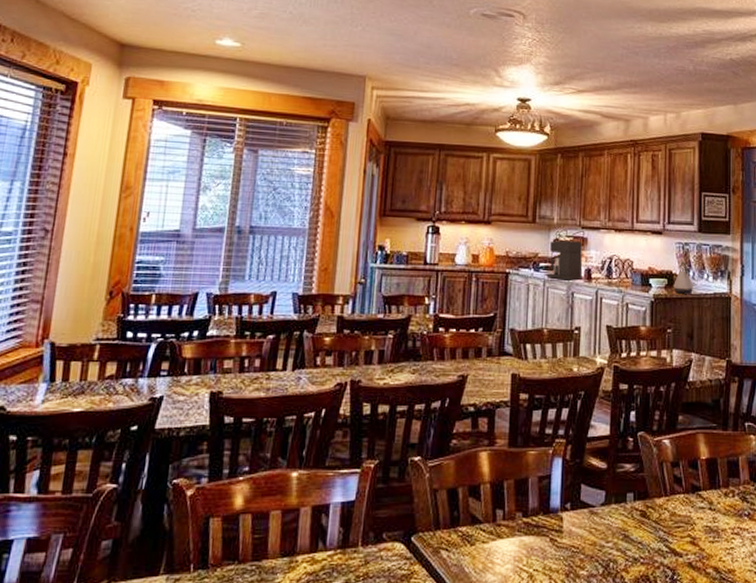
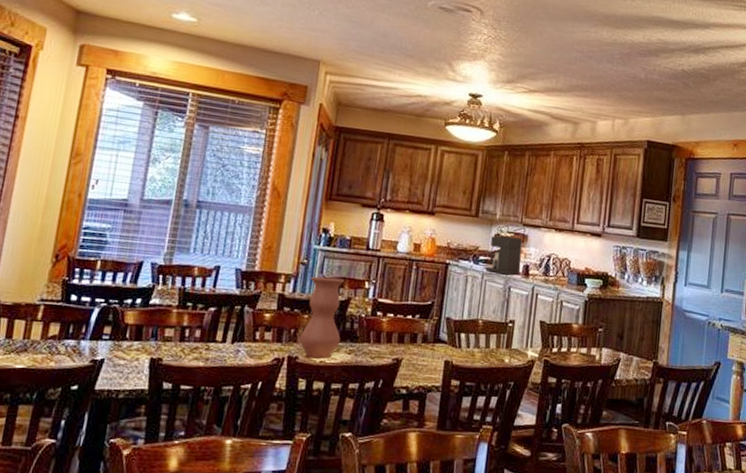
vase: none [362,295,404,381] -> present [300,276,345,359]
kettle: present [673,261,693,294] -> none [608,264,627,296]

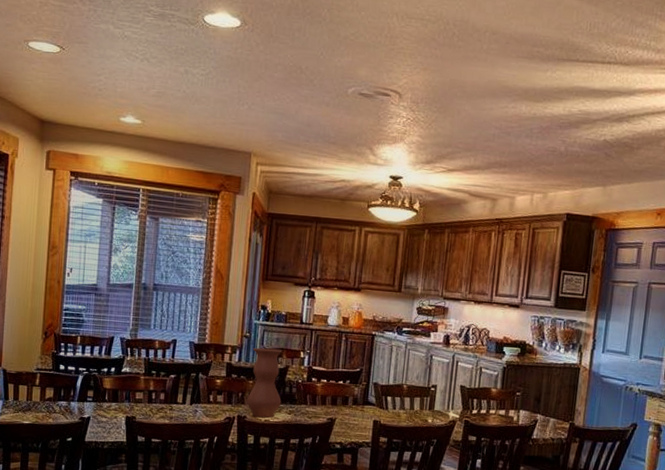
coffee maker: present [485,235,523,275] -> none [408,308,443,345]

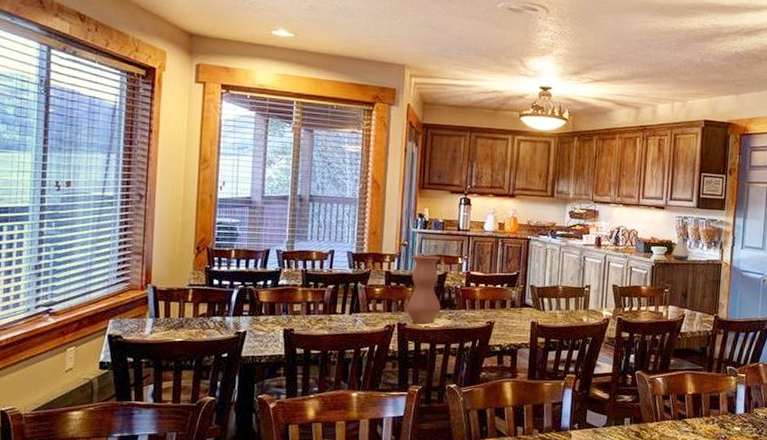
kettle: none [525,333,545,363] -> present [672,233,689,260]

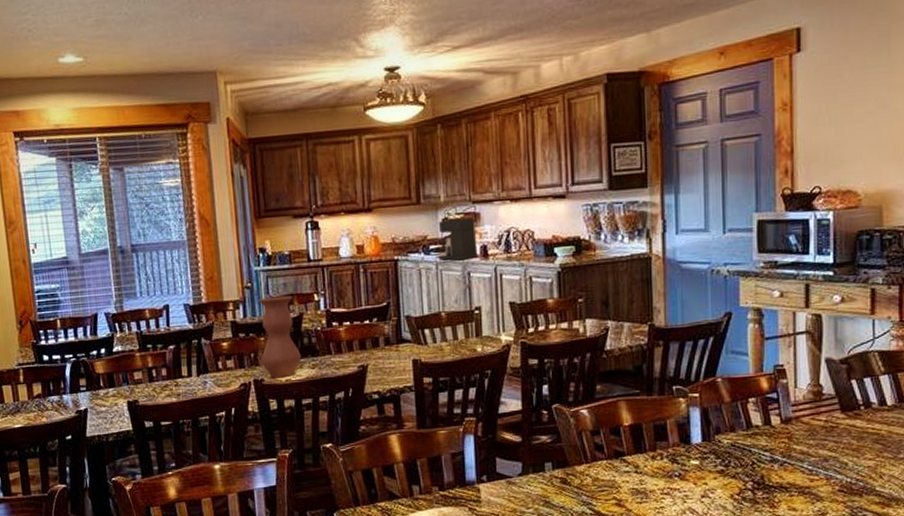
coffee maker: none [562,212,594,247] -> present [438,217,478,261]
kettle: present [672,233,689,260] -> none [582,224,606,260]

